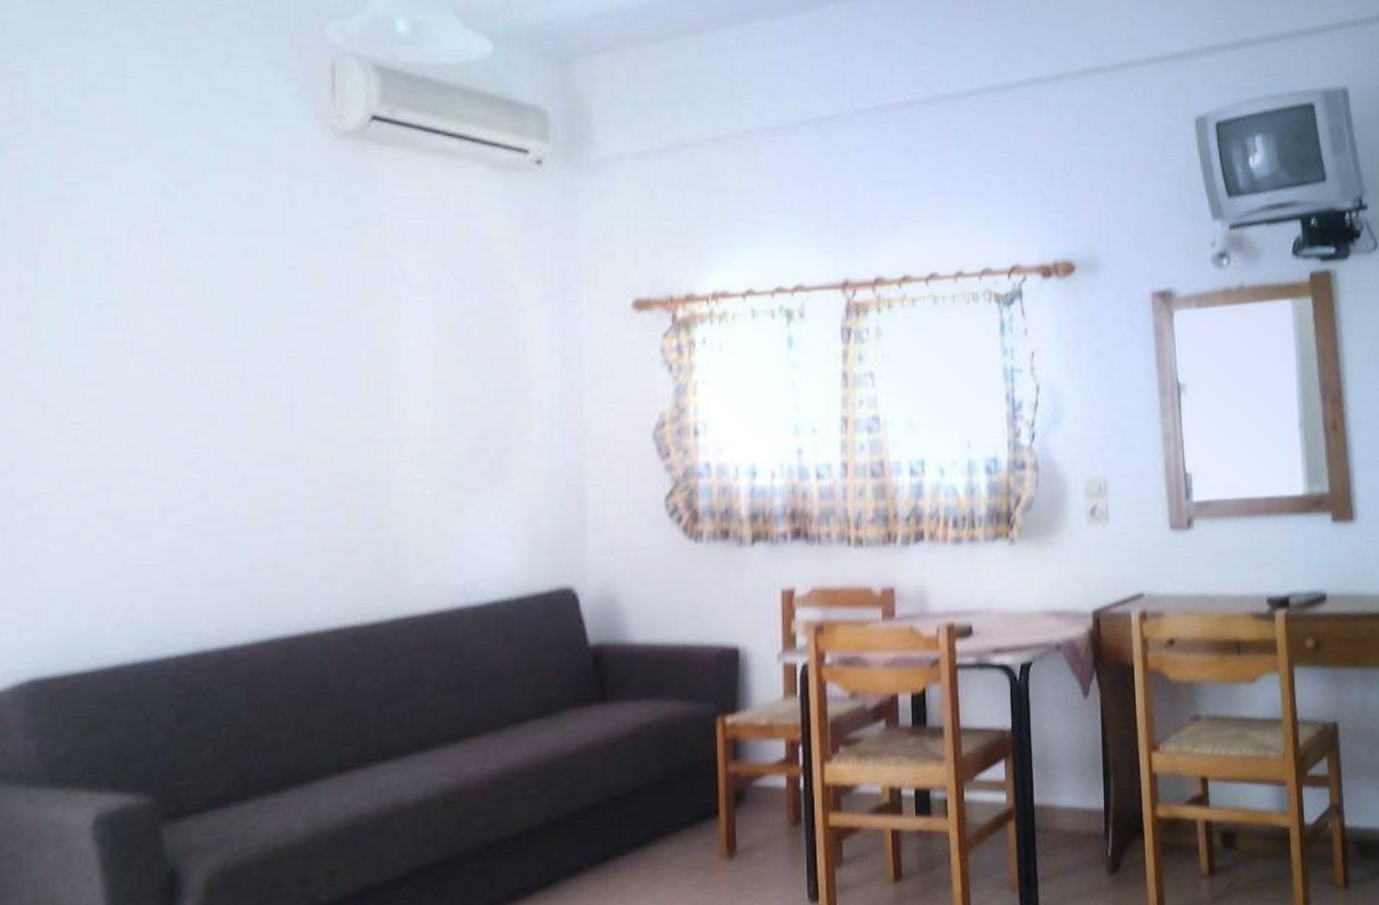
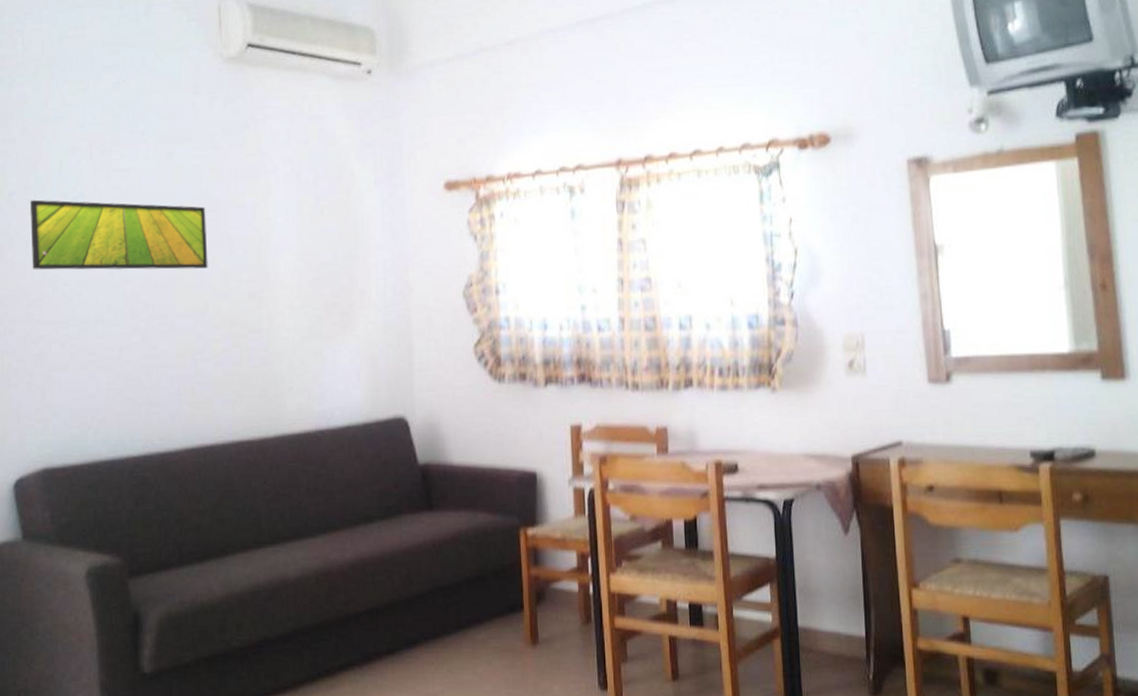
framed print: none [24,305,304,404] -> present [30,199,208,271]

